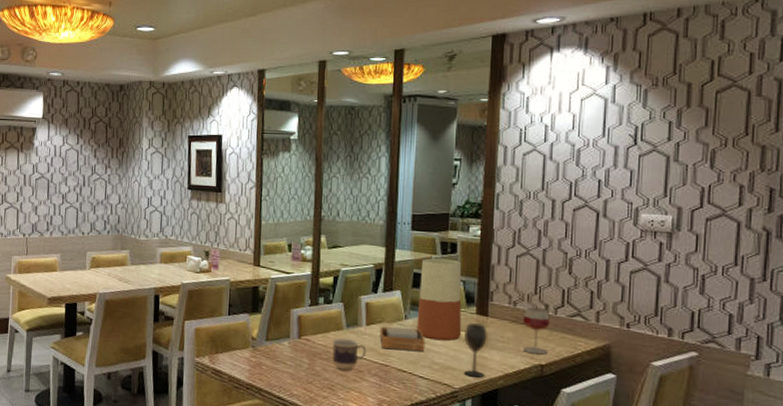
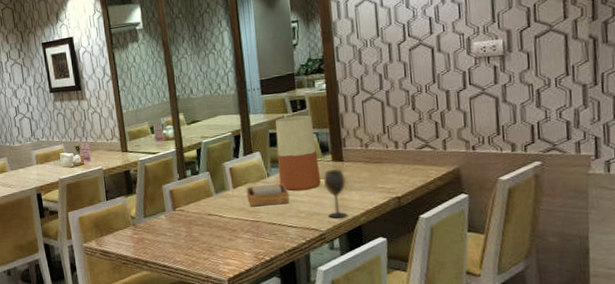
cup: present [332,338,367,371] -> none [204,203,237,232]
wineglass: present [522,307,550,355] -> none [375,145,402,189]

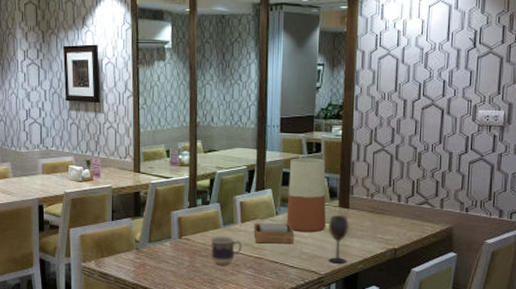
cup: none [204,203,237,232] -> present [210,236,242,265]

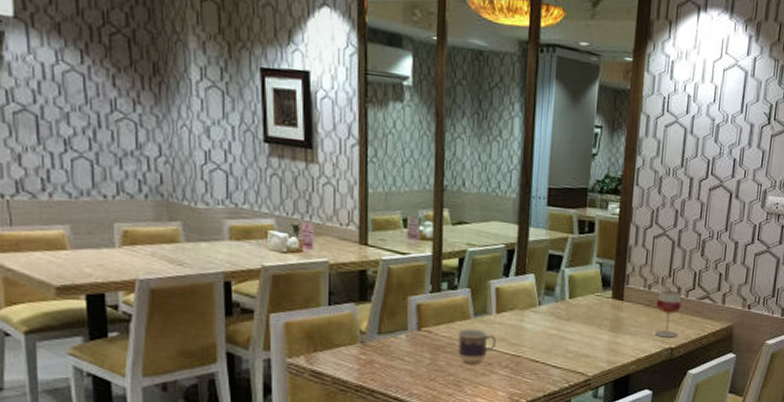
napkin holder: present [253,222,295,244] -> none [511,314,560,340]
vase: present [286,158,326,233] -> none [551,238,599,328]
wine glass: present [329,214,350,265] -> none [598,307,623,365]
wineglass: none [378,198,402,240] -> present [655,290,682,338]

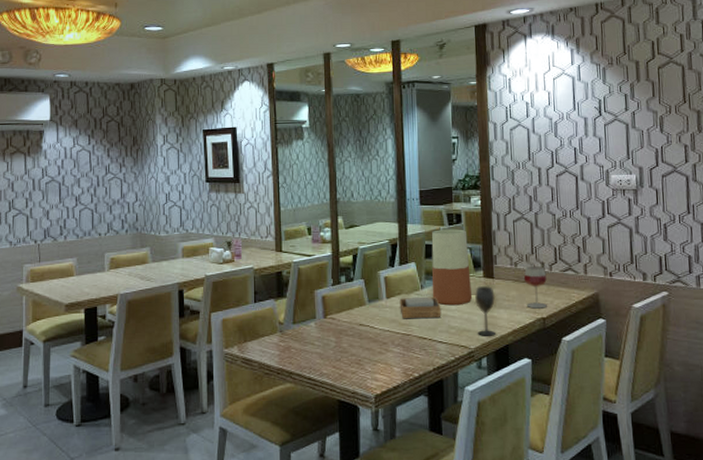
cup: present [457,329,497,364] -> none [356,314,389,344]
napkin holder: none [511,314,560,340] -> present [399,296,442,319]
vase: none [551,238,599,328] -> present [431,229,473,306]
wine glass: none [598,307,623,365] -> present [475,285,496,337]

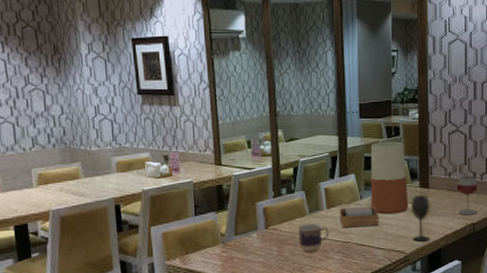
cup: none [356,314,389,344] -> present [297,223,329,252]

